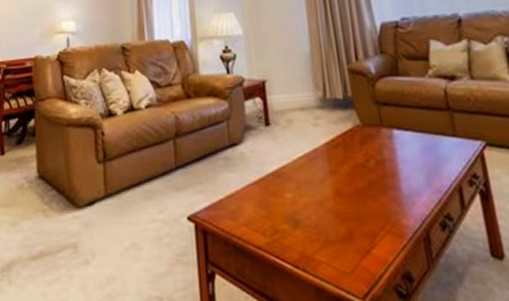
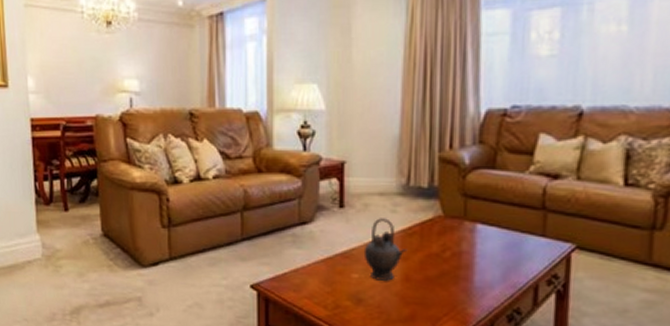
teapot: none [293,132,335,198] -> present [363,218,408,281]

